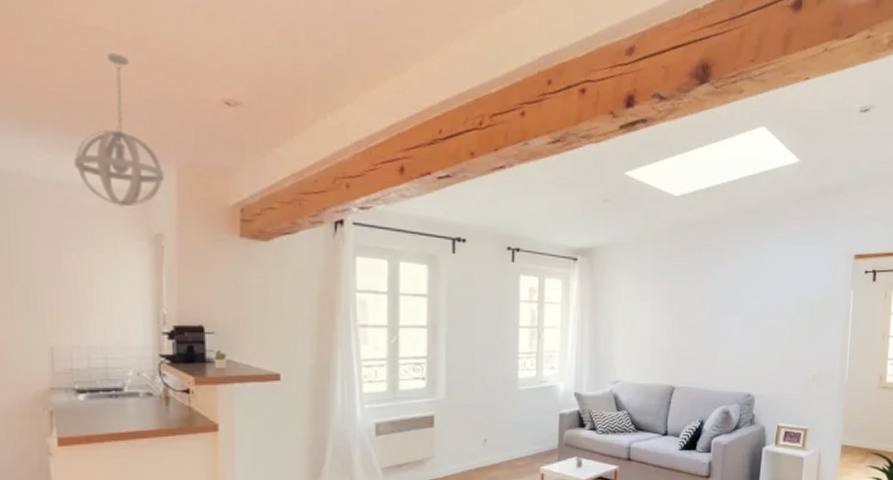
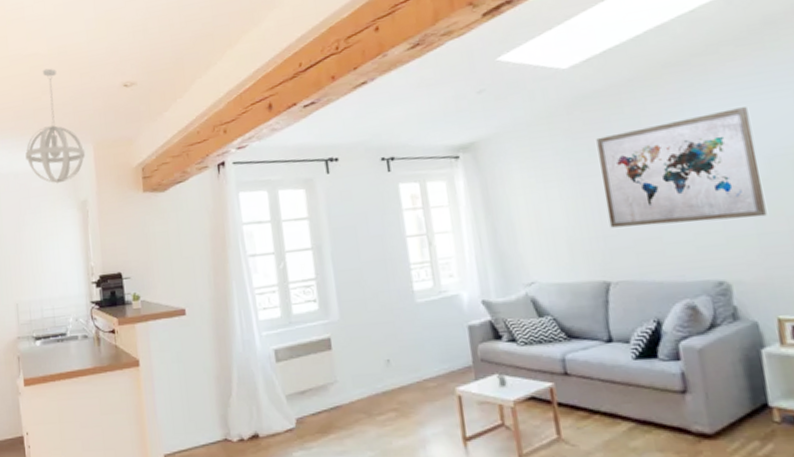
wall art: none [684,258,794,347] -> present [596,107,767,228]

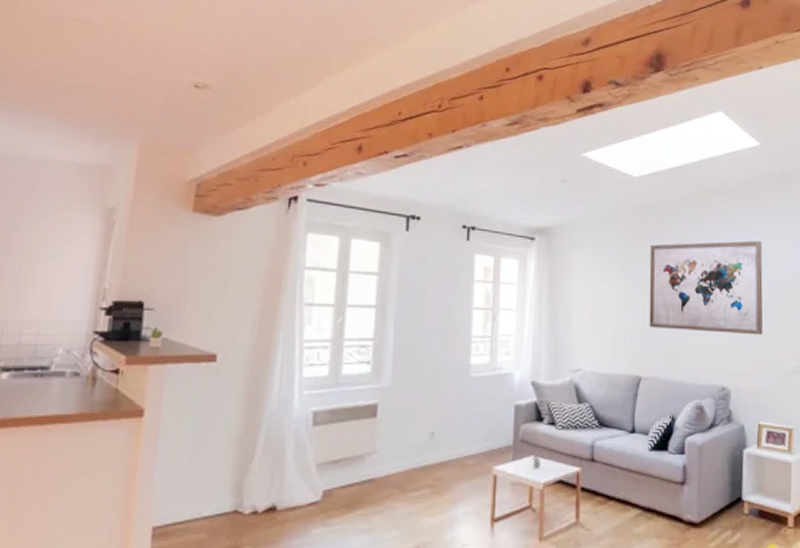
pendant light: present [25,68,86,184] -> none [41,41,127,181]

